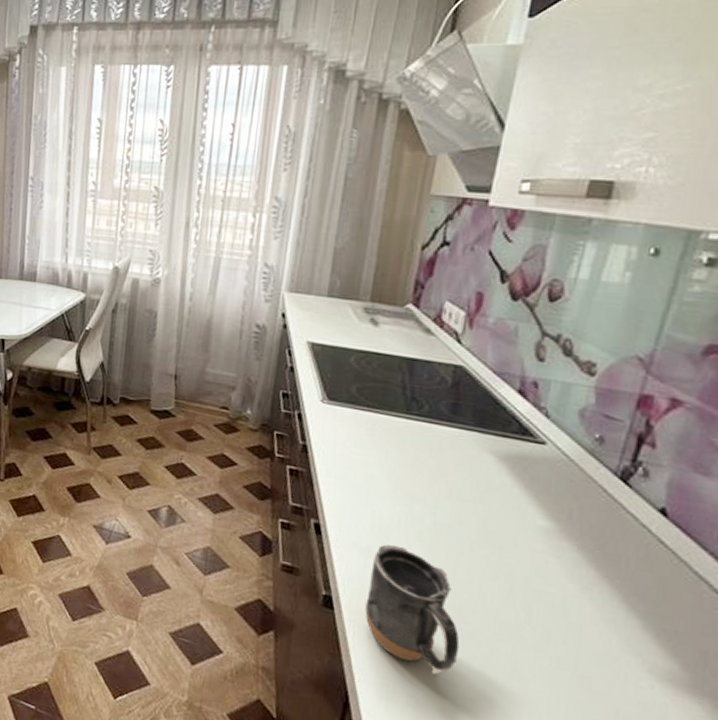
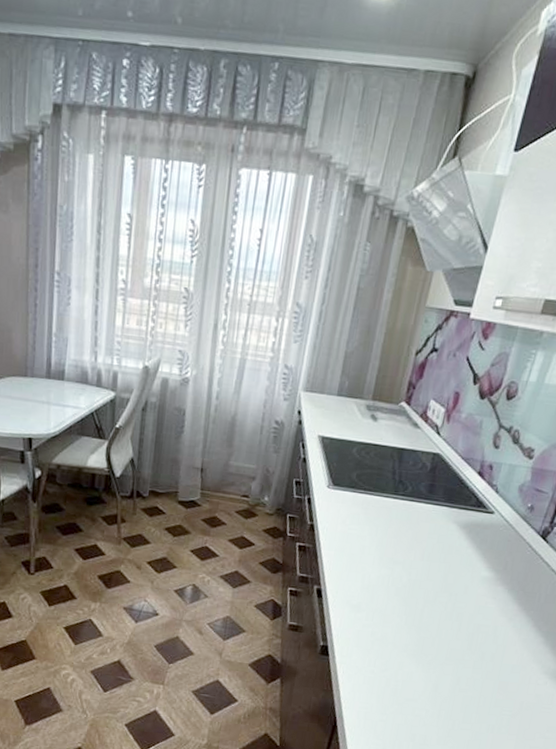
mug: present [365,544,460,675] -> none [352,600,421,695]

